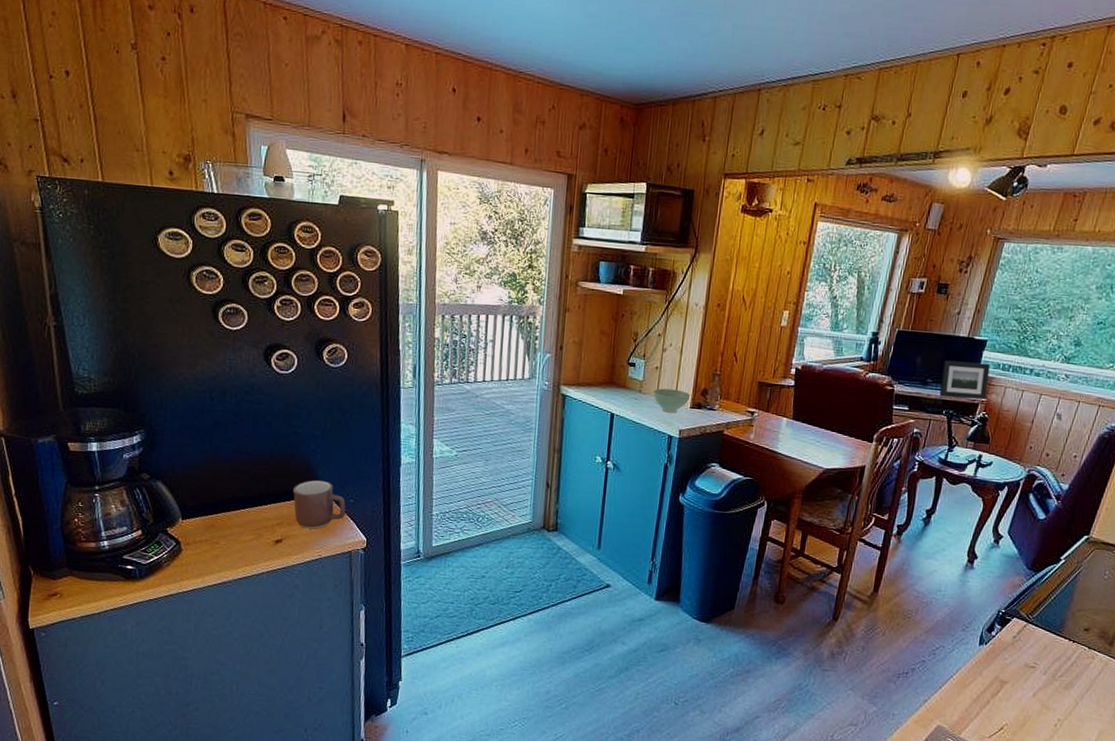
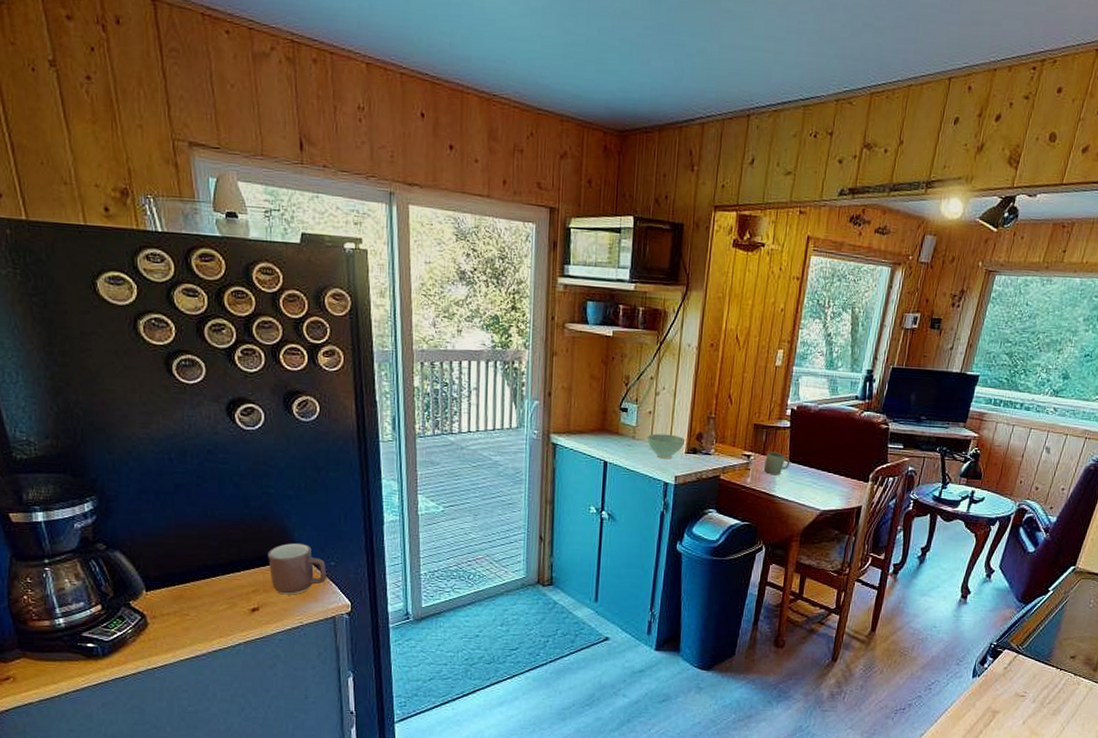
mug: none [767,409,794,433] -> present [764,452,790,475]
picture frame: present [939,360,991,400] -> none [933,396,983,436]

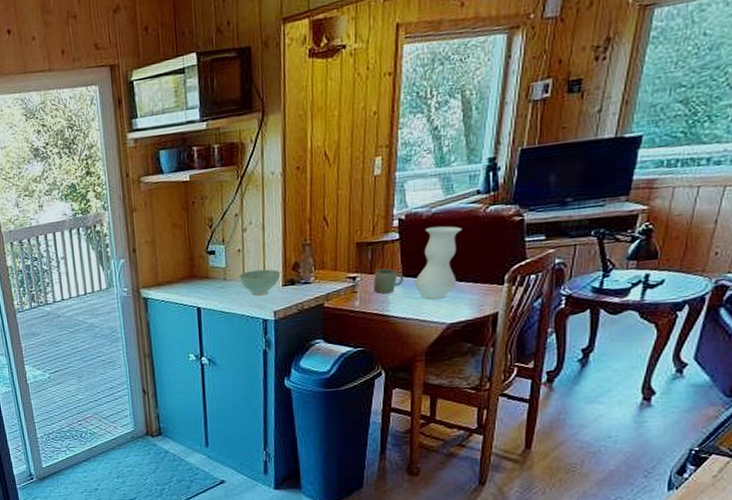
vase: none [798,422,842,488] -> present [415,226,463,300]

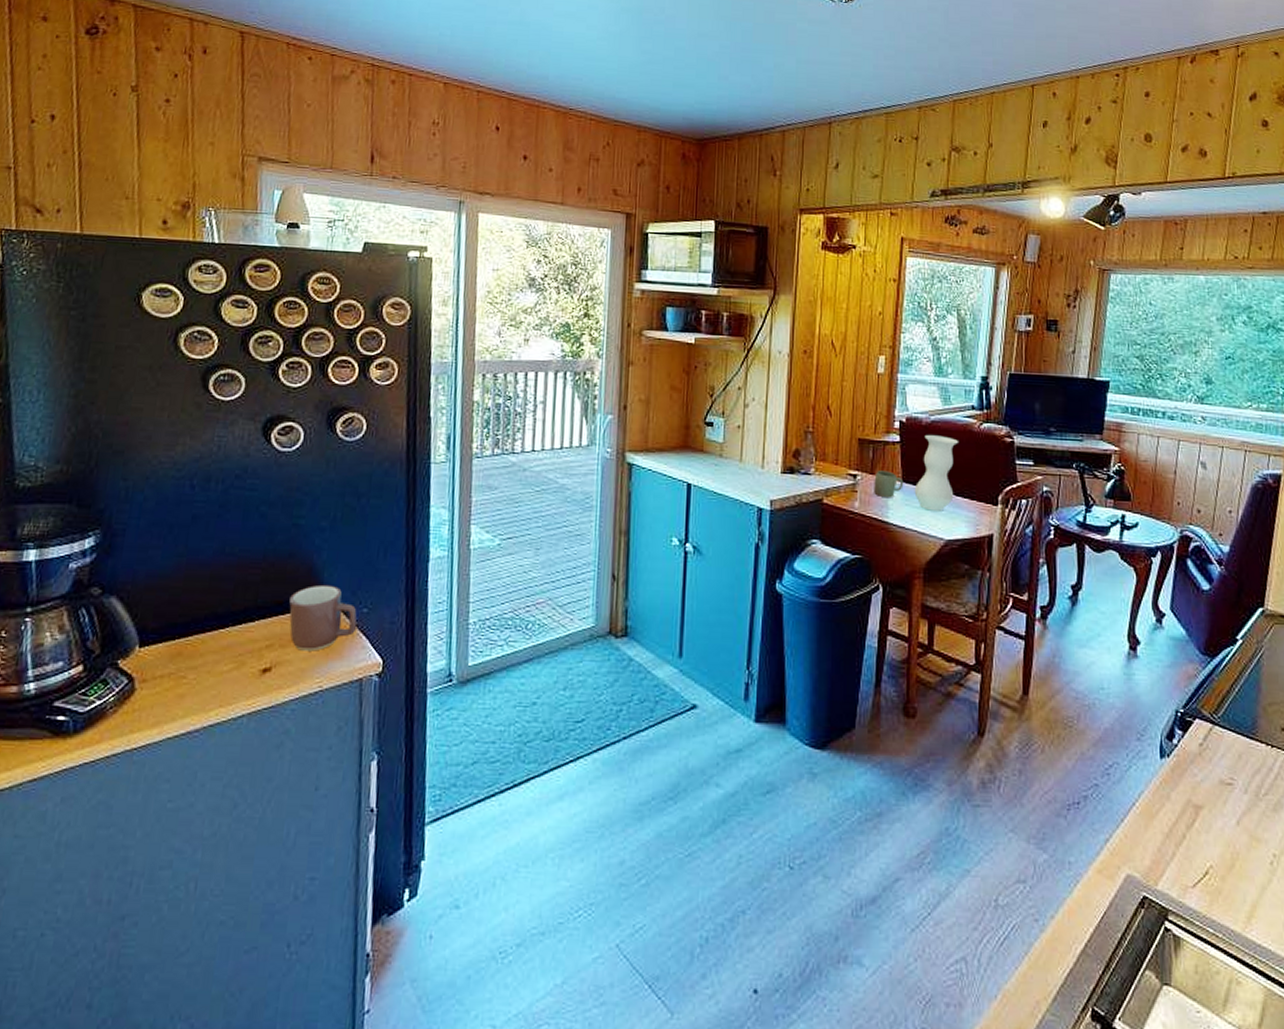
bowl: present [239,269,281,296] -> none [736,451,781,480]

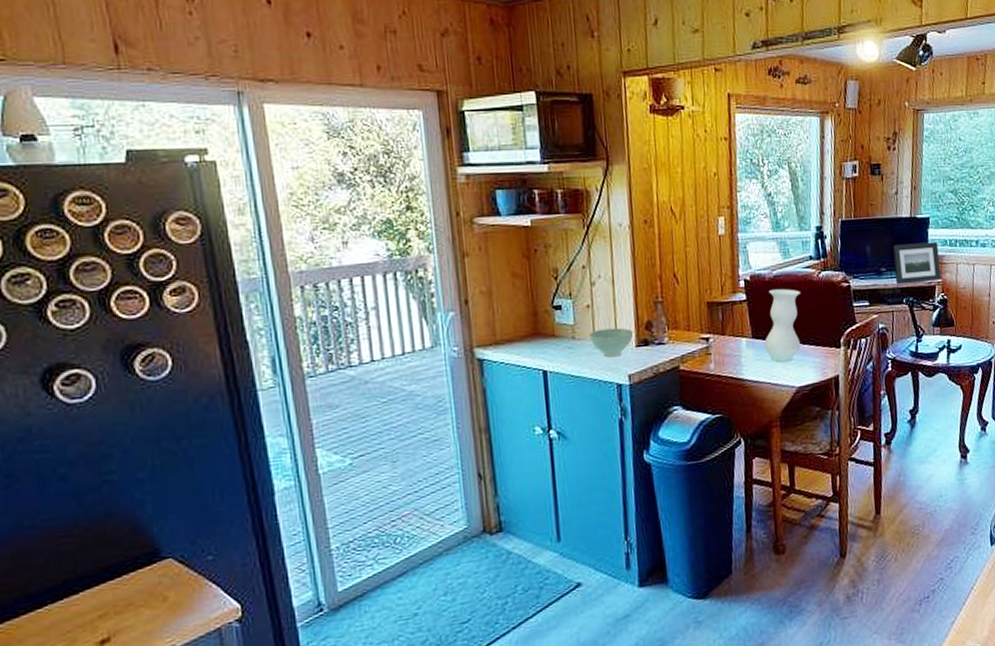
mug: present [289,584,357,651] -> none [117,538,204,613]
bowl: none [736,451,781,480] -> present [589,327,634,358]
mug: present [874,470,904,498] -> none [726,330,754,356]
picture frame: none [1064,405,1119,450] -> present [892,241,941,285]

